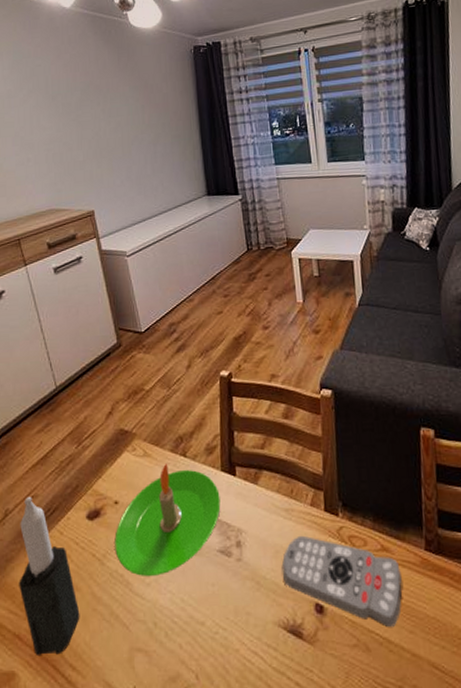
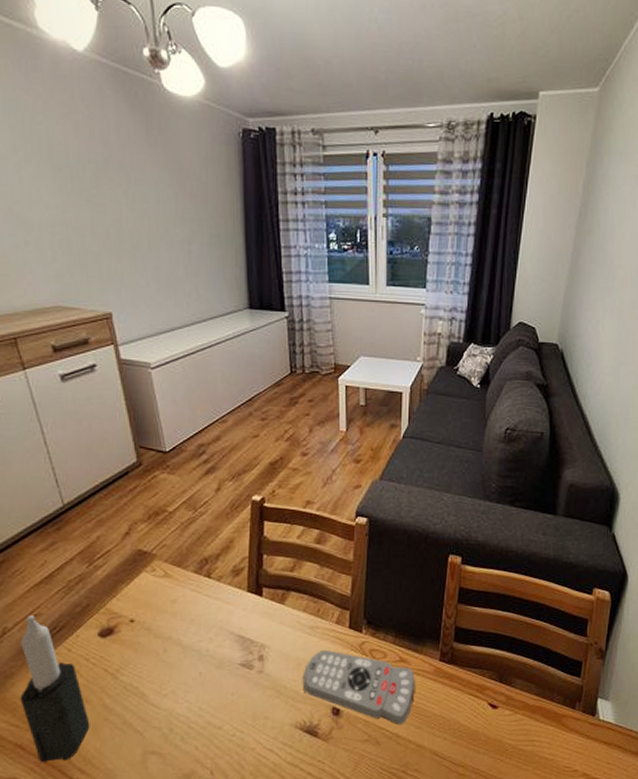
candle: present [114,464,221,576] -> none [129,584,245,688]

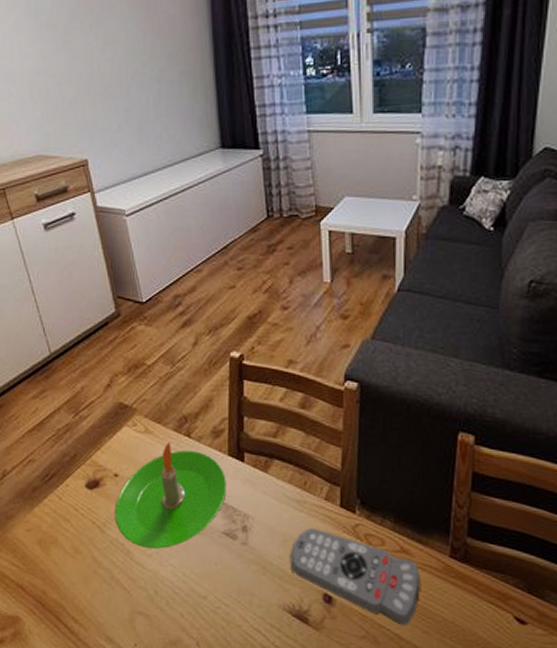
candle: present [20,615,90,763] -> none [18,461,81,607]
candle: none [129,584,245,688] -> present [115,443,227,549]

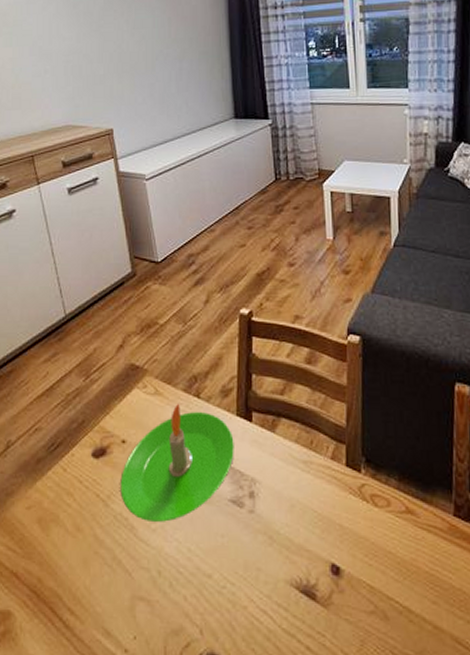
remote control: present [290,527,420,625] -> none [297,490,427,595]

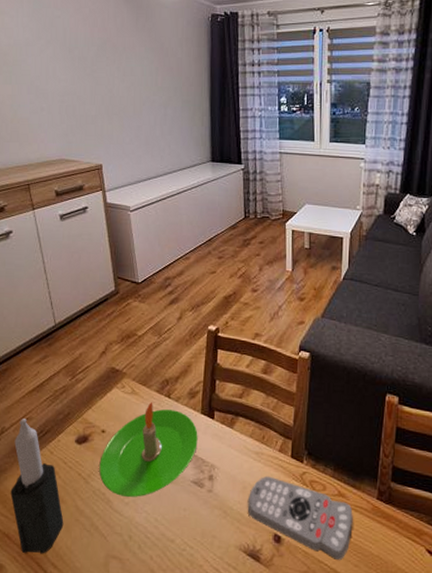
candle: none [18,429,81,597] -> present [10,419,64,554]
remote control: none [297,490,427,595] -> present [247,476,353,560]

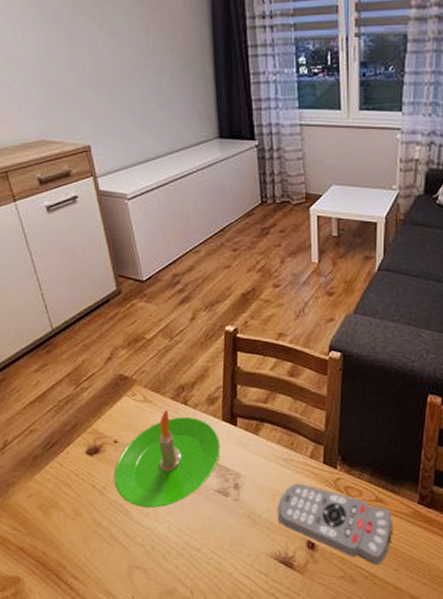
candle: present [10,419,64,554] -> none [19,431,81,567]

